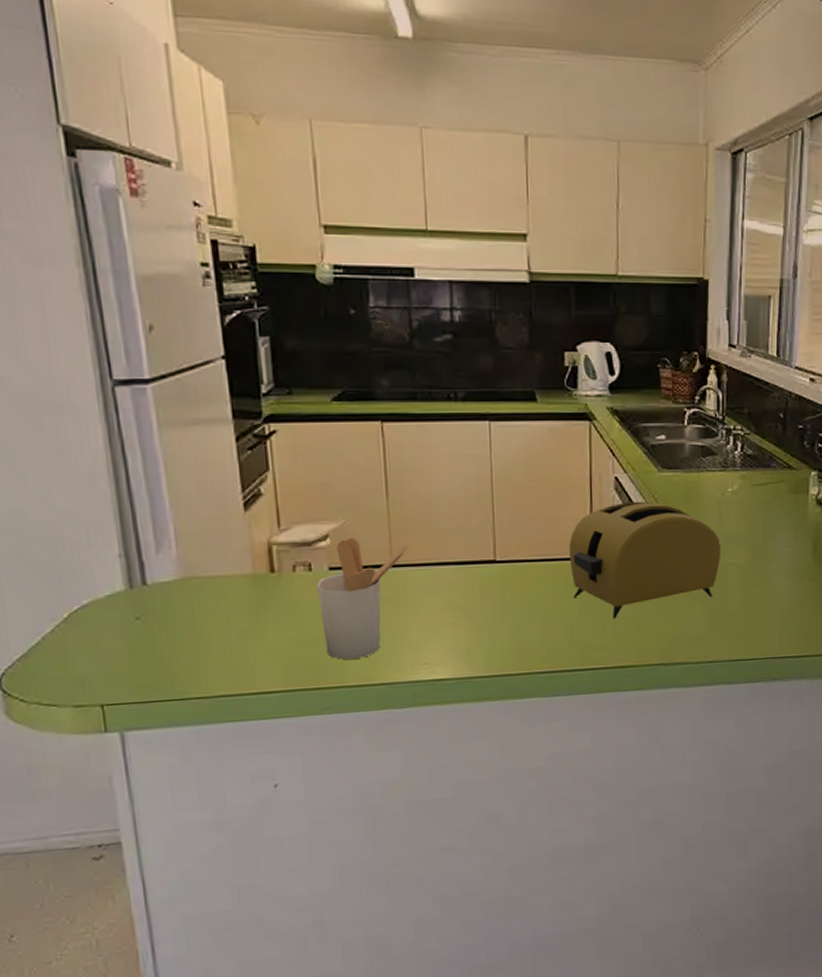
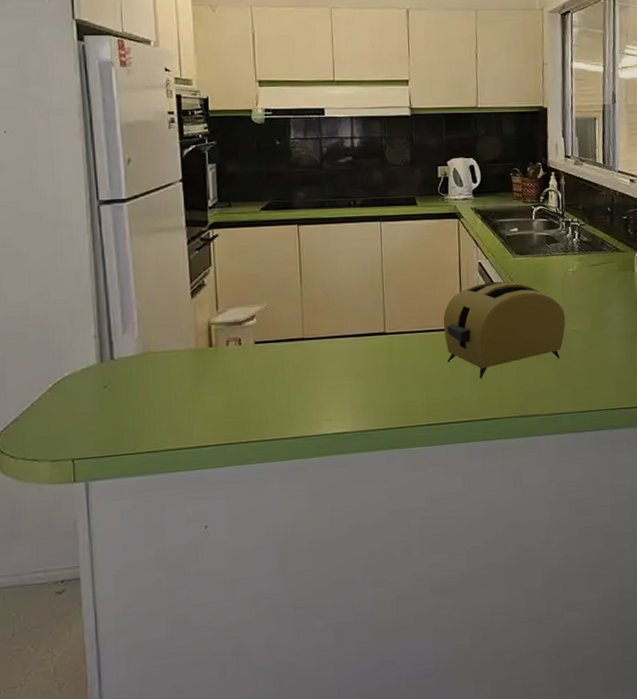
utensil holder: present [316,537,408,660] -> none [244,317,317,418]

